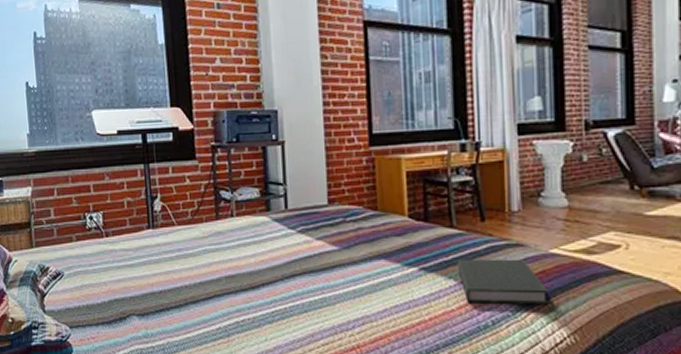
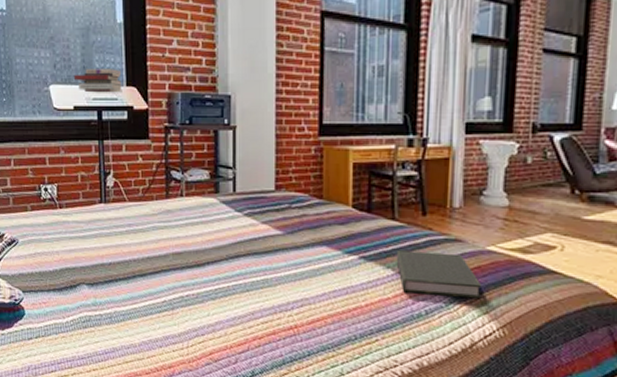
books: none [116,90,167,116] -> present [73,69,122,93]

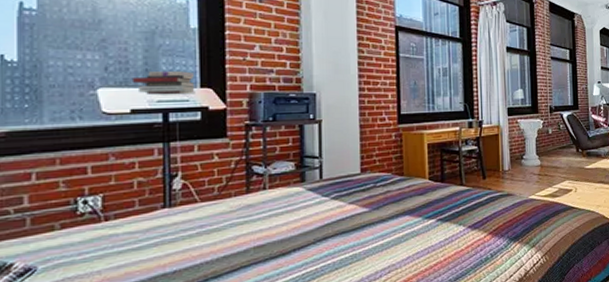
book: present [396,250,482,298] -> none [466,205,529,243]

